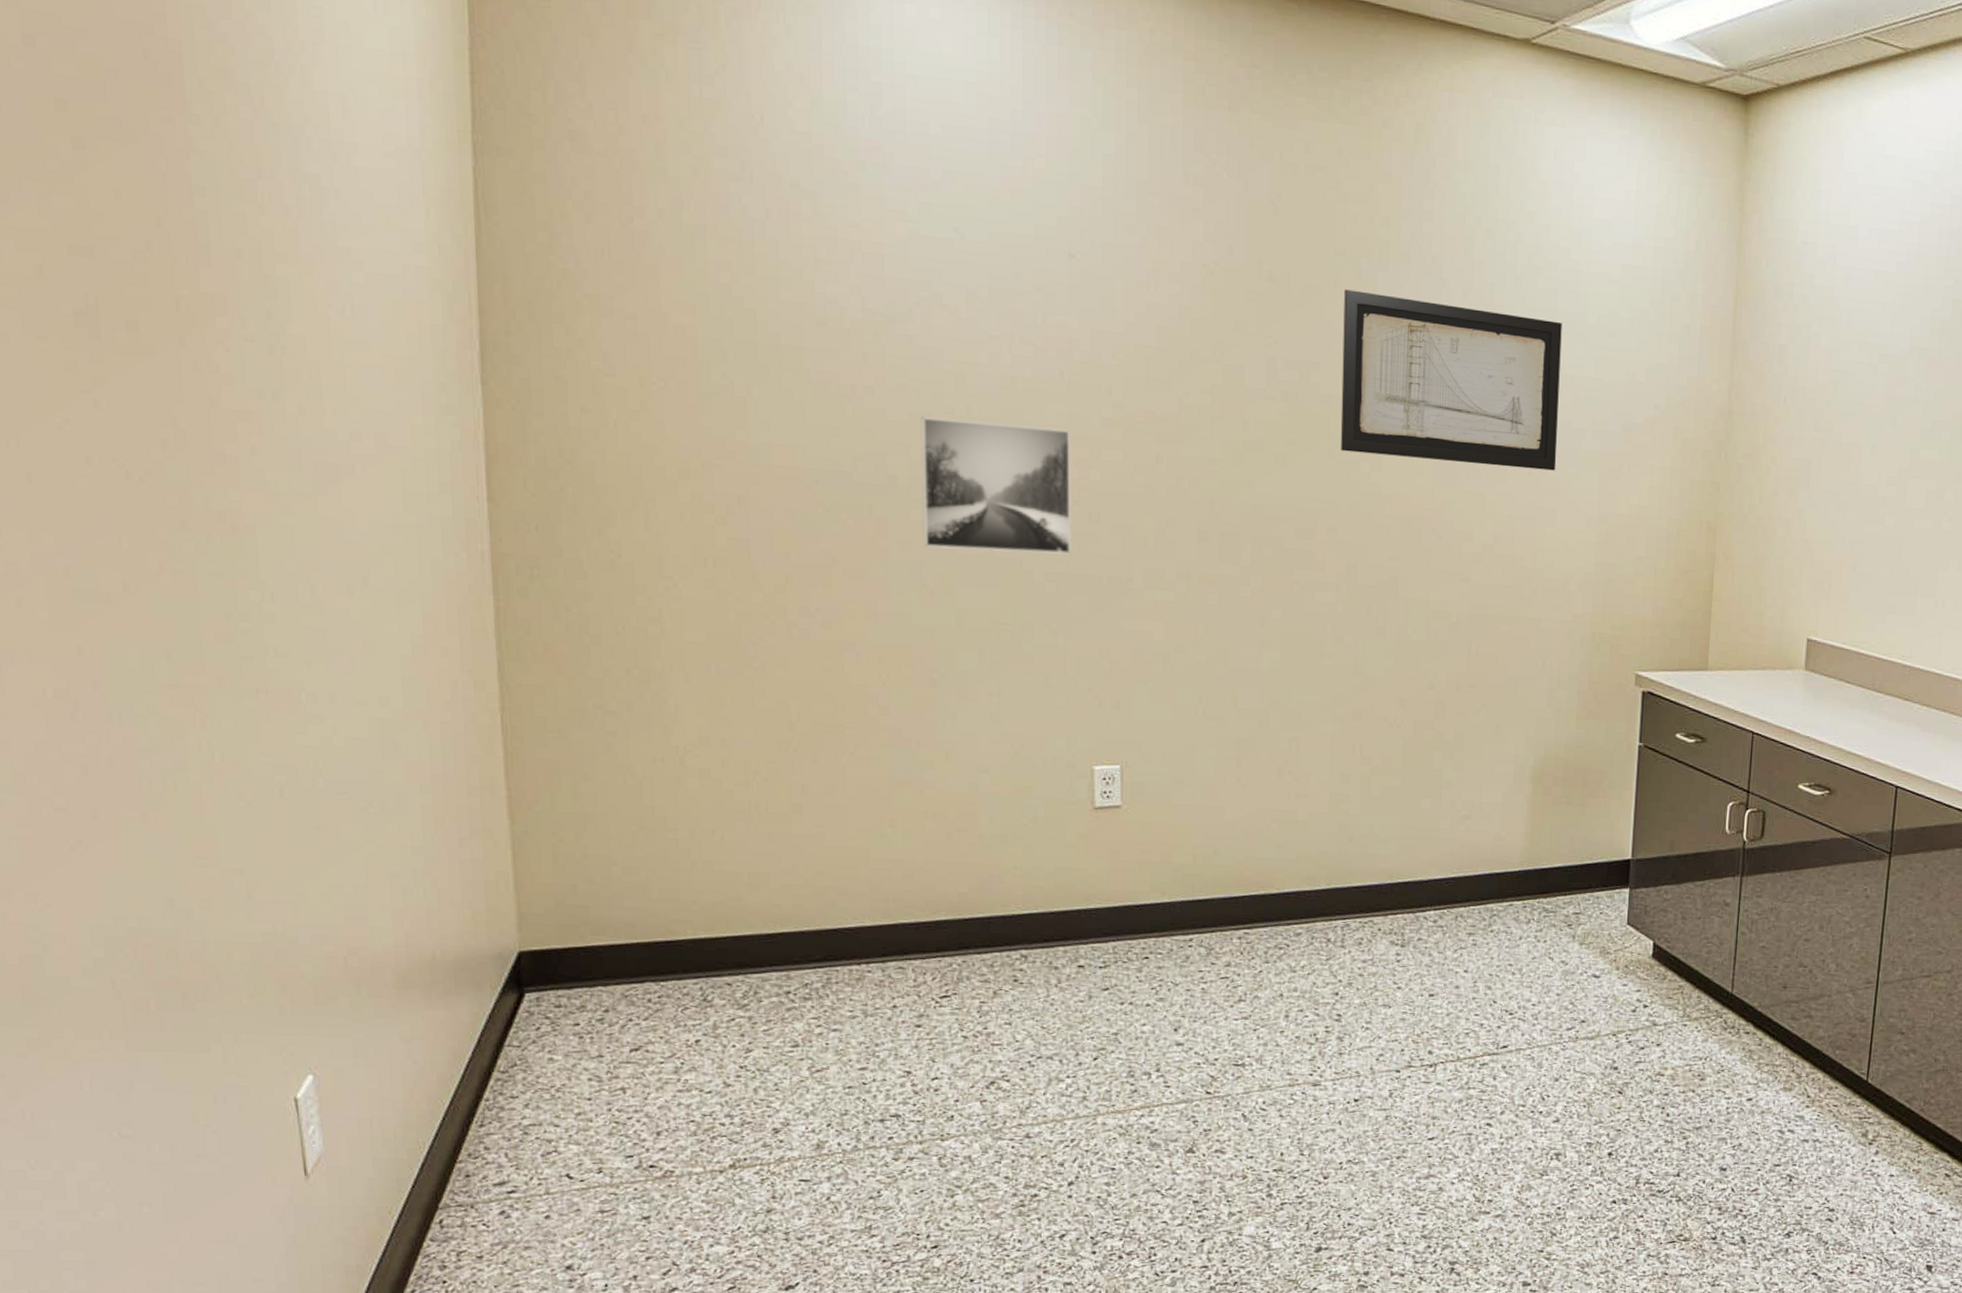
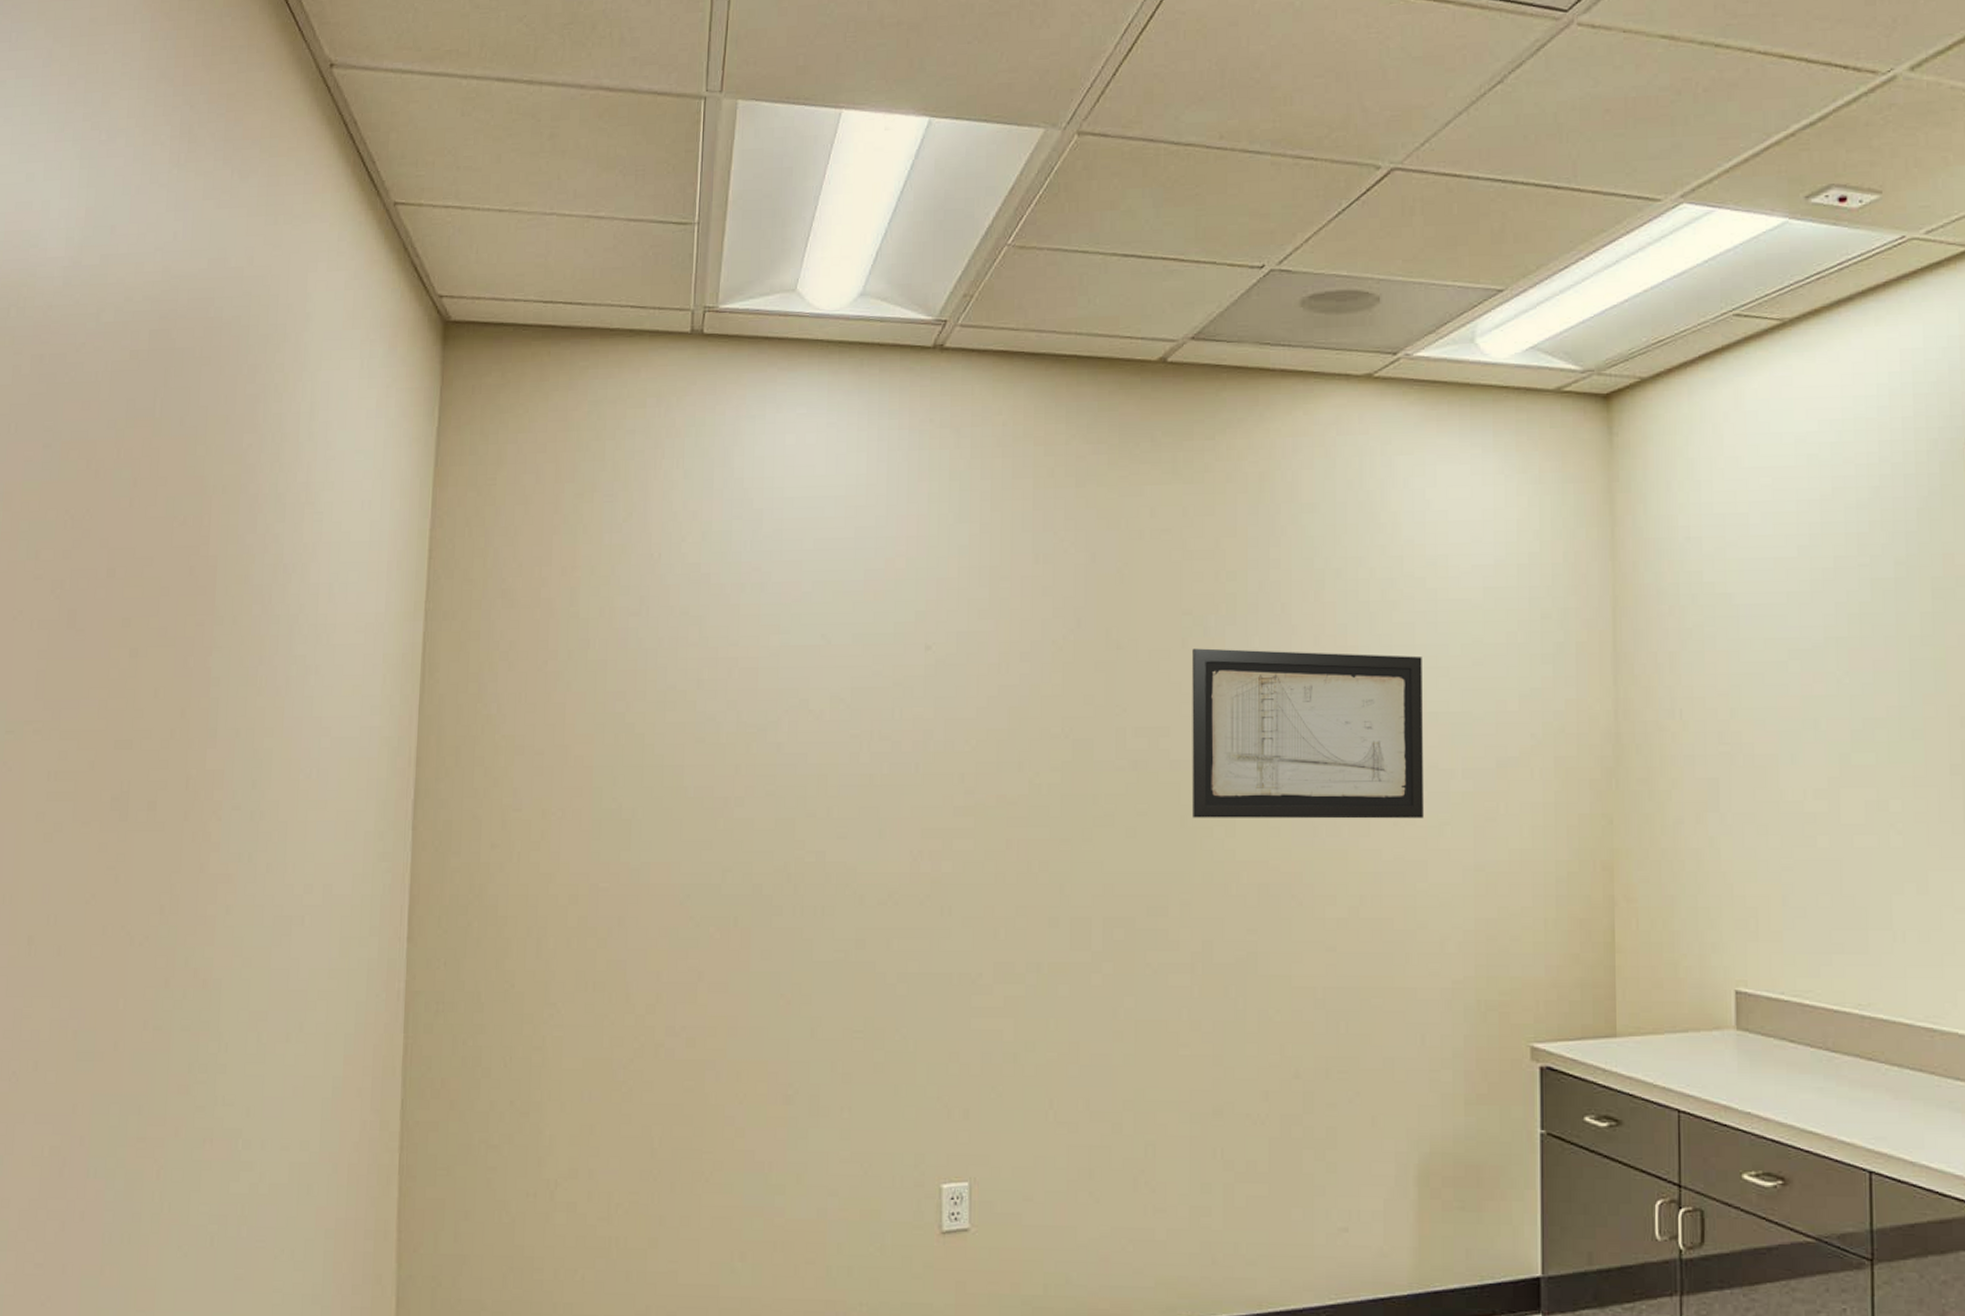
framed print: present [921,416,1072,555] -> none [783,822,924,956]

